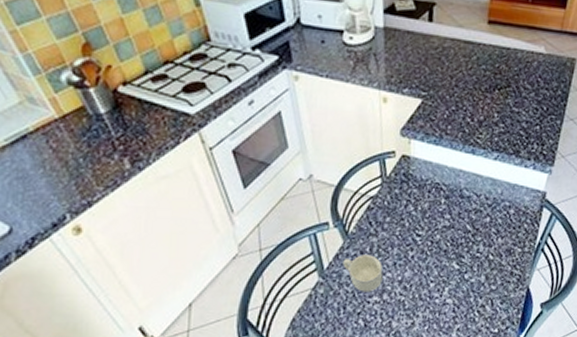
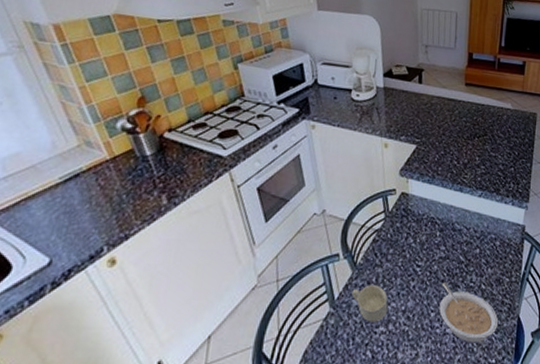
legume: none [439,252,505,313] -> present [439,282,498,343]

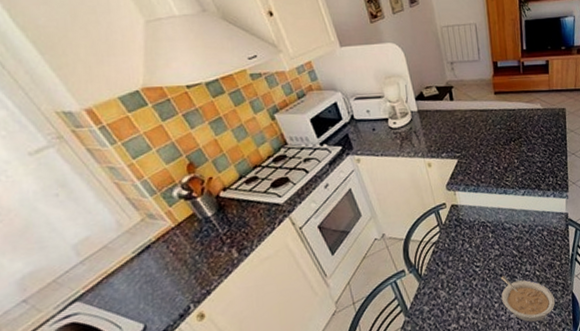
cup: present [352,285,388,323] -> none [422,290,456,323]

